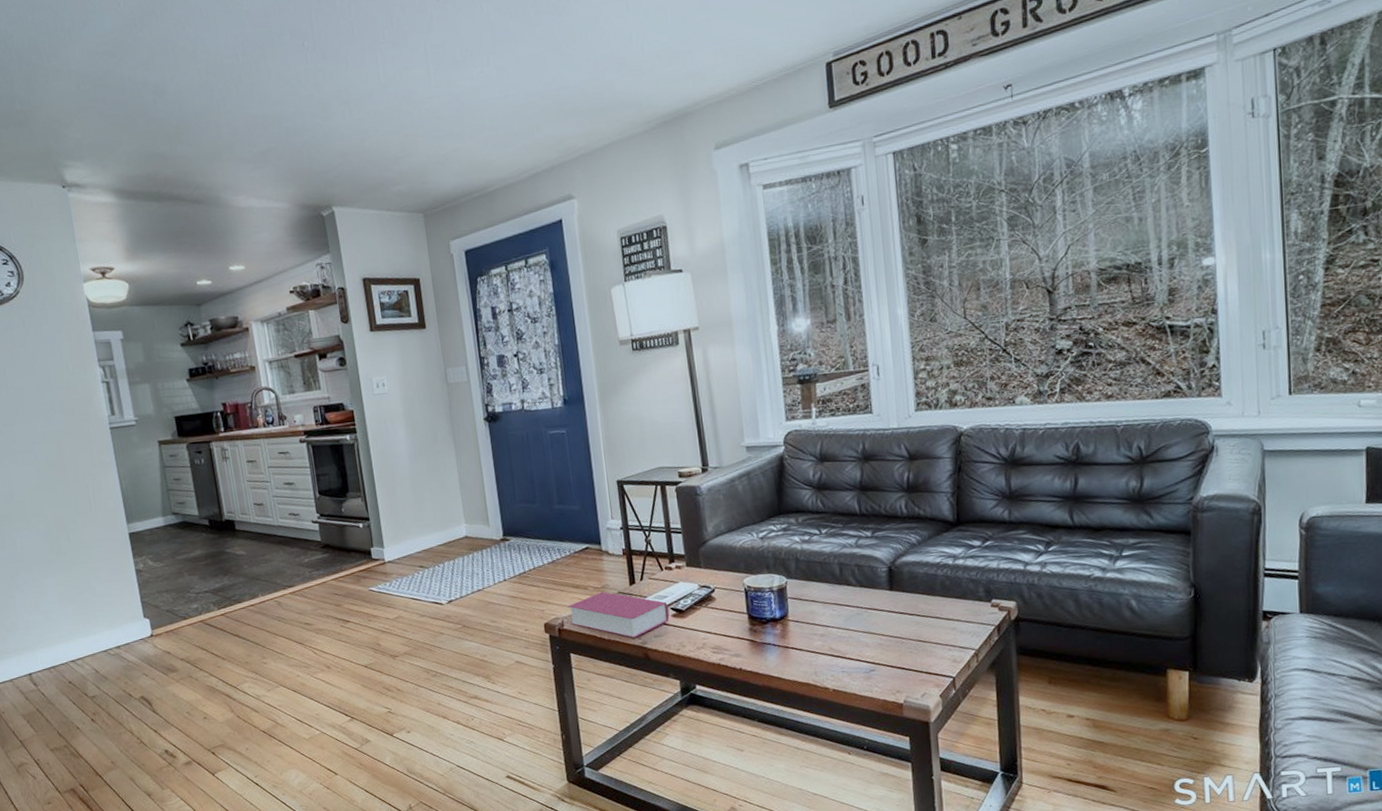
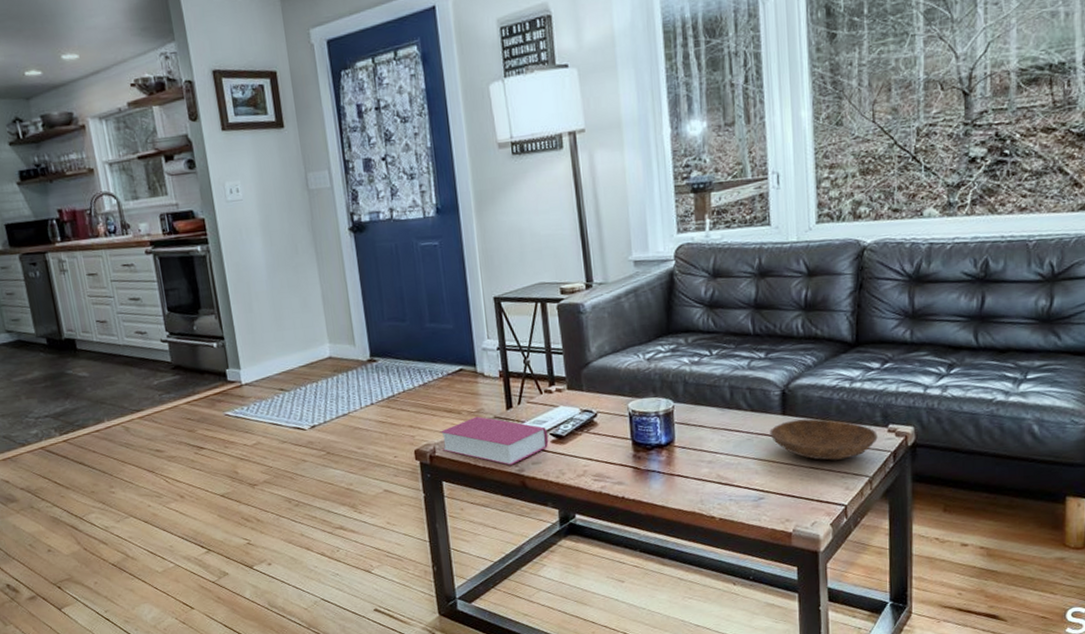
bowl: none [878,594,982,634] -> present [769,418,878,461]

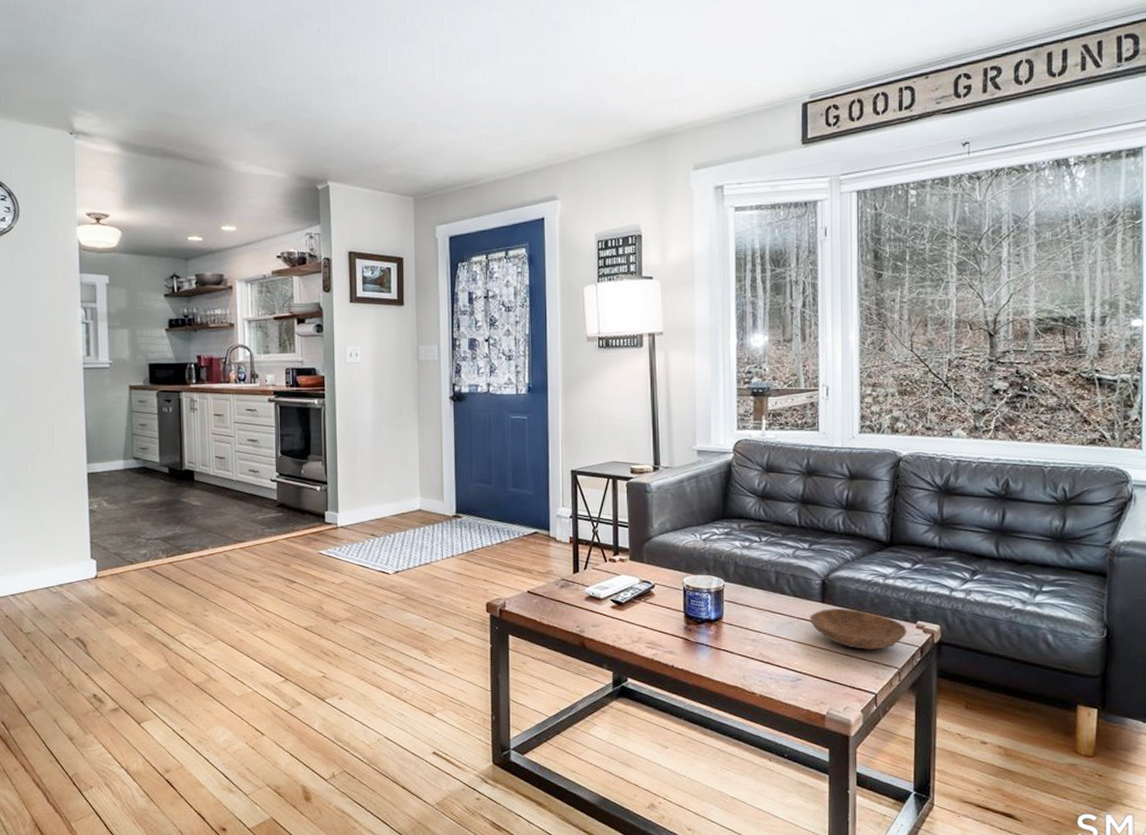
book: present [440,416,549,465] -> none [511,577,609,625]

